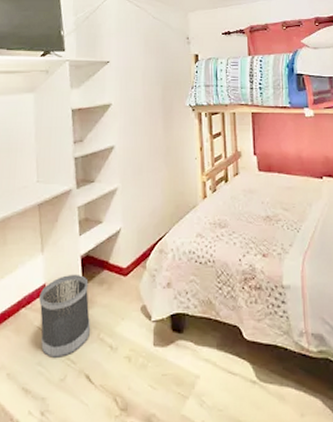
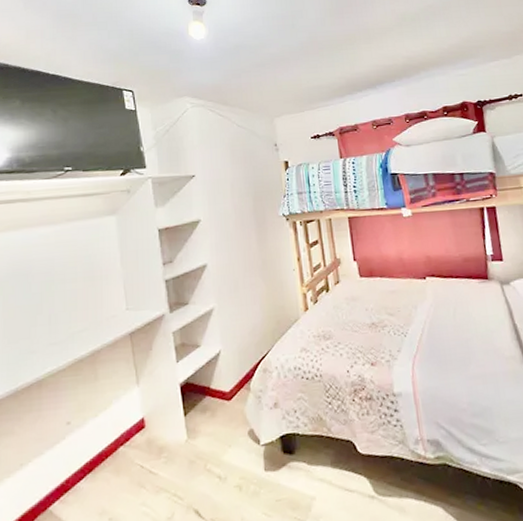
wastebasket: present [39,274,91,359] -> none [138,403,197,497]

